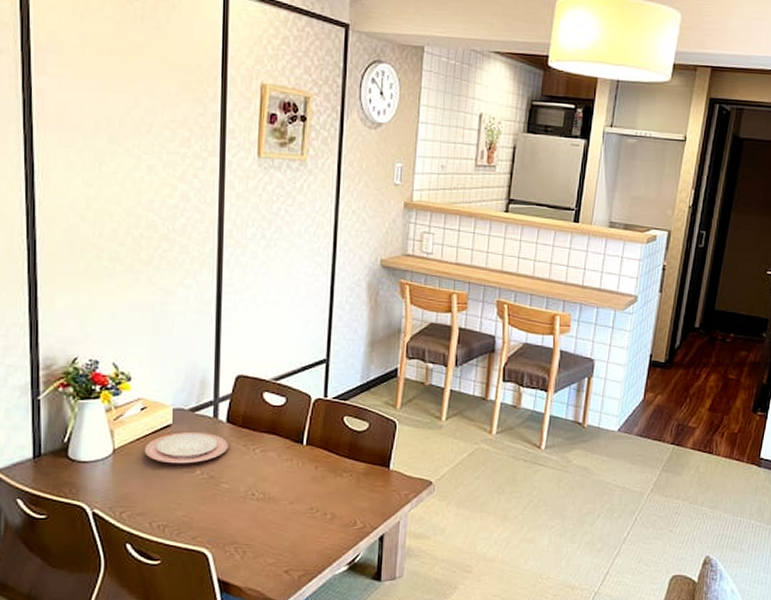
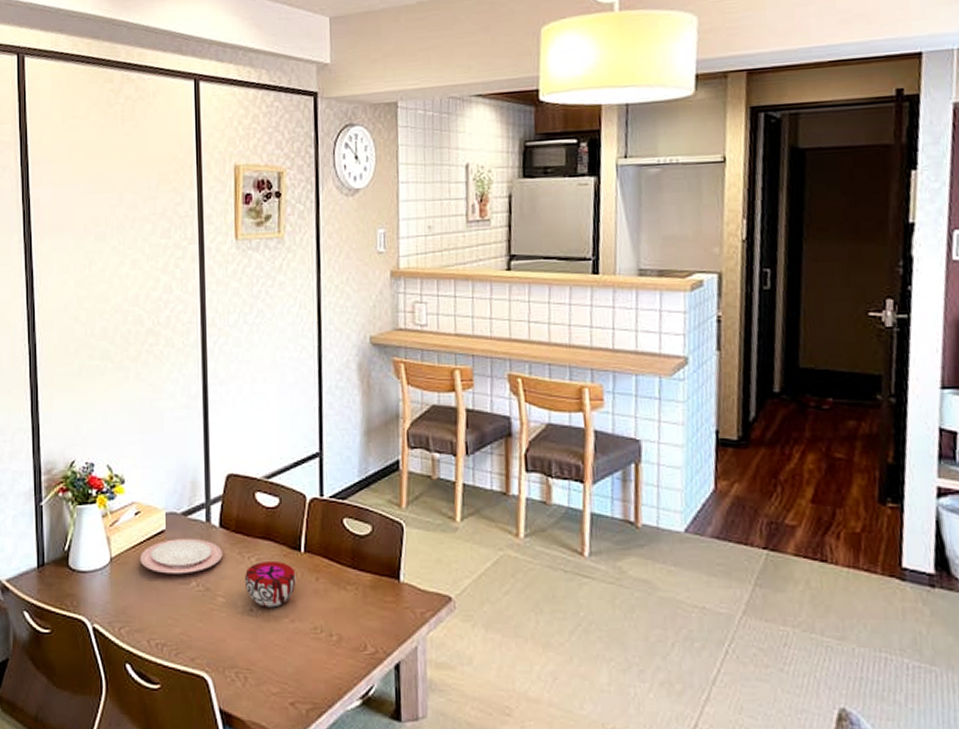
decorative bowl: none [249,452,297,492] -> present [245,560,296,608]

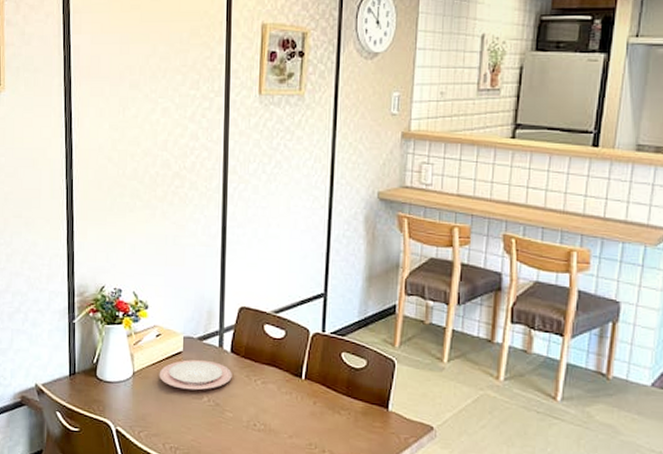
decorative bowl: present [245,560,296,608] -> none [251,384,296,424]

